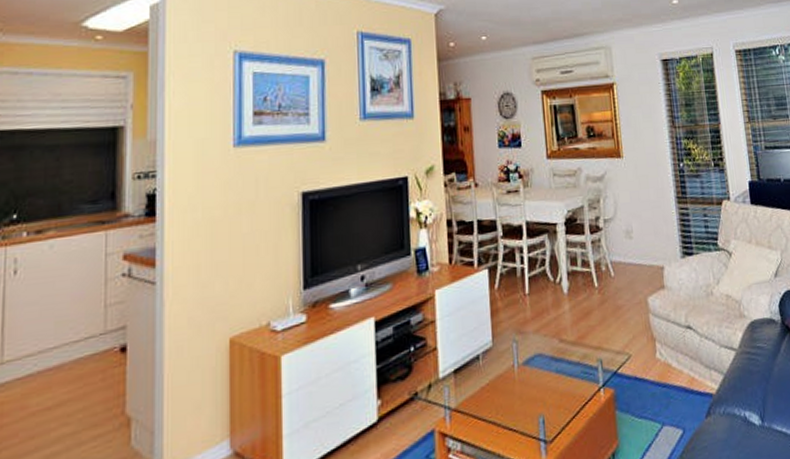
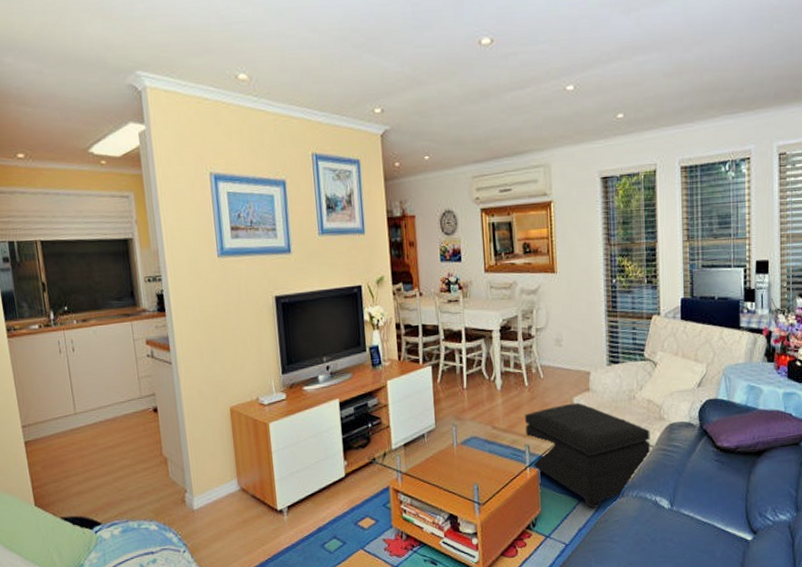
footstool: none [595,303,735,435] -> present [524,402,651,509]

